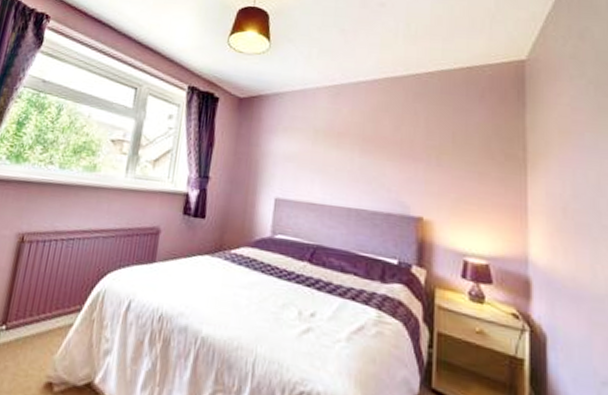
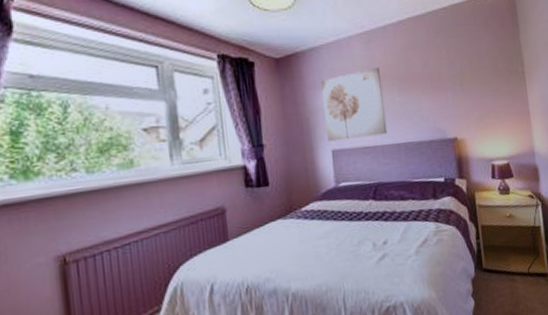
wall art: none [273,122,343,195] -> present [320,67,388,142]

